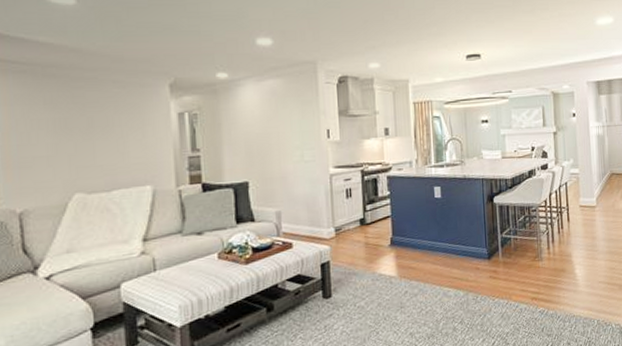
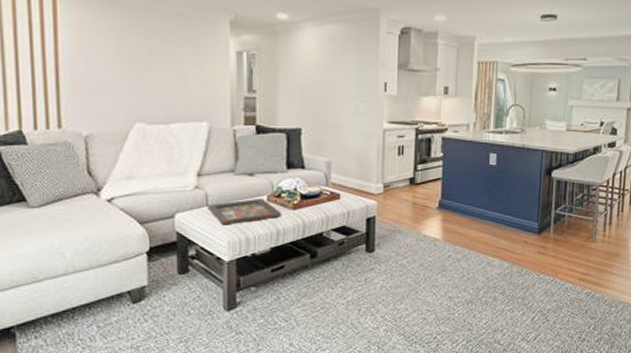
decorative tray: none [155,256,235,290] -> present [207,198,282,225]

